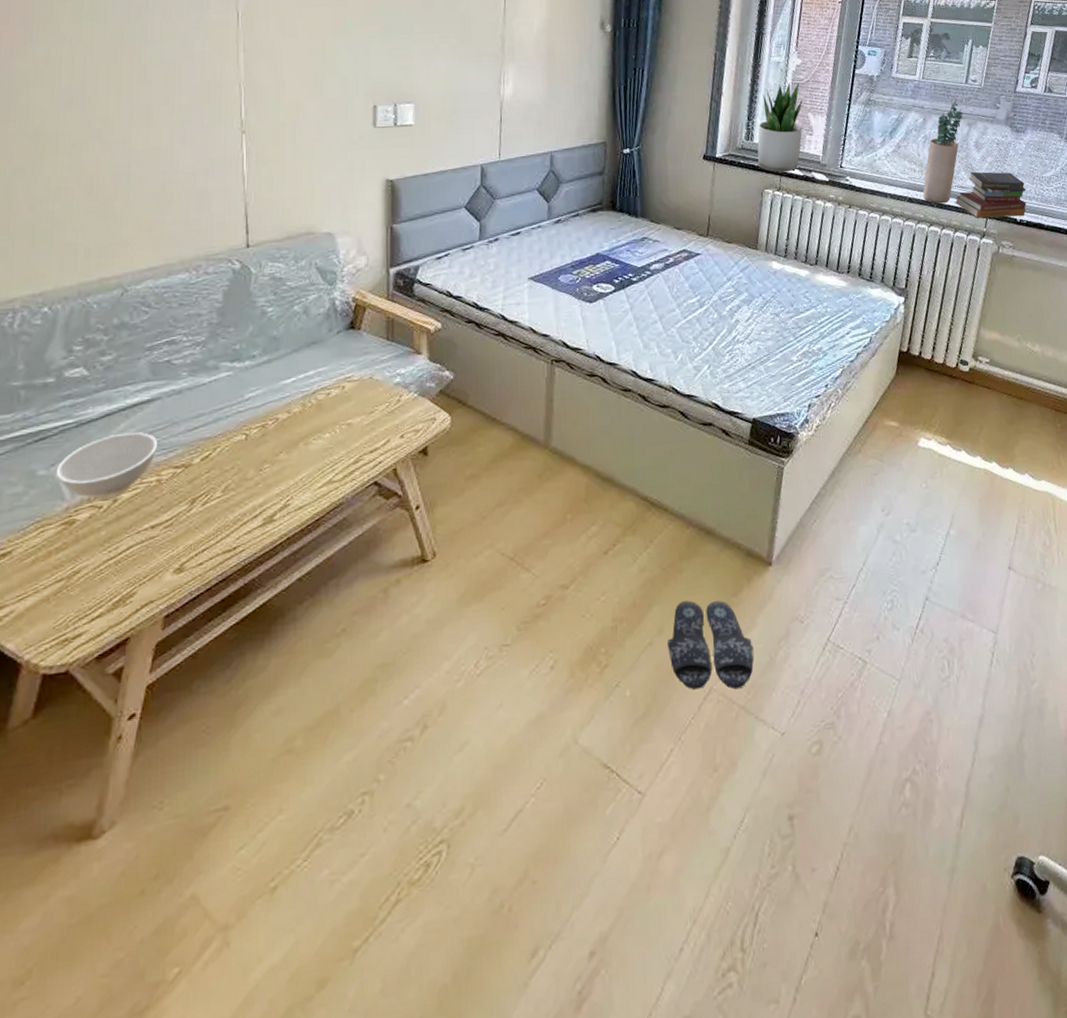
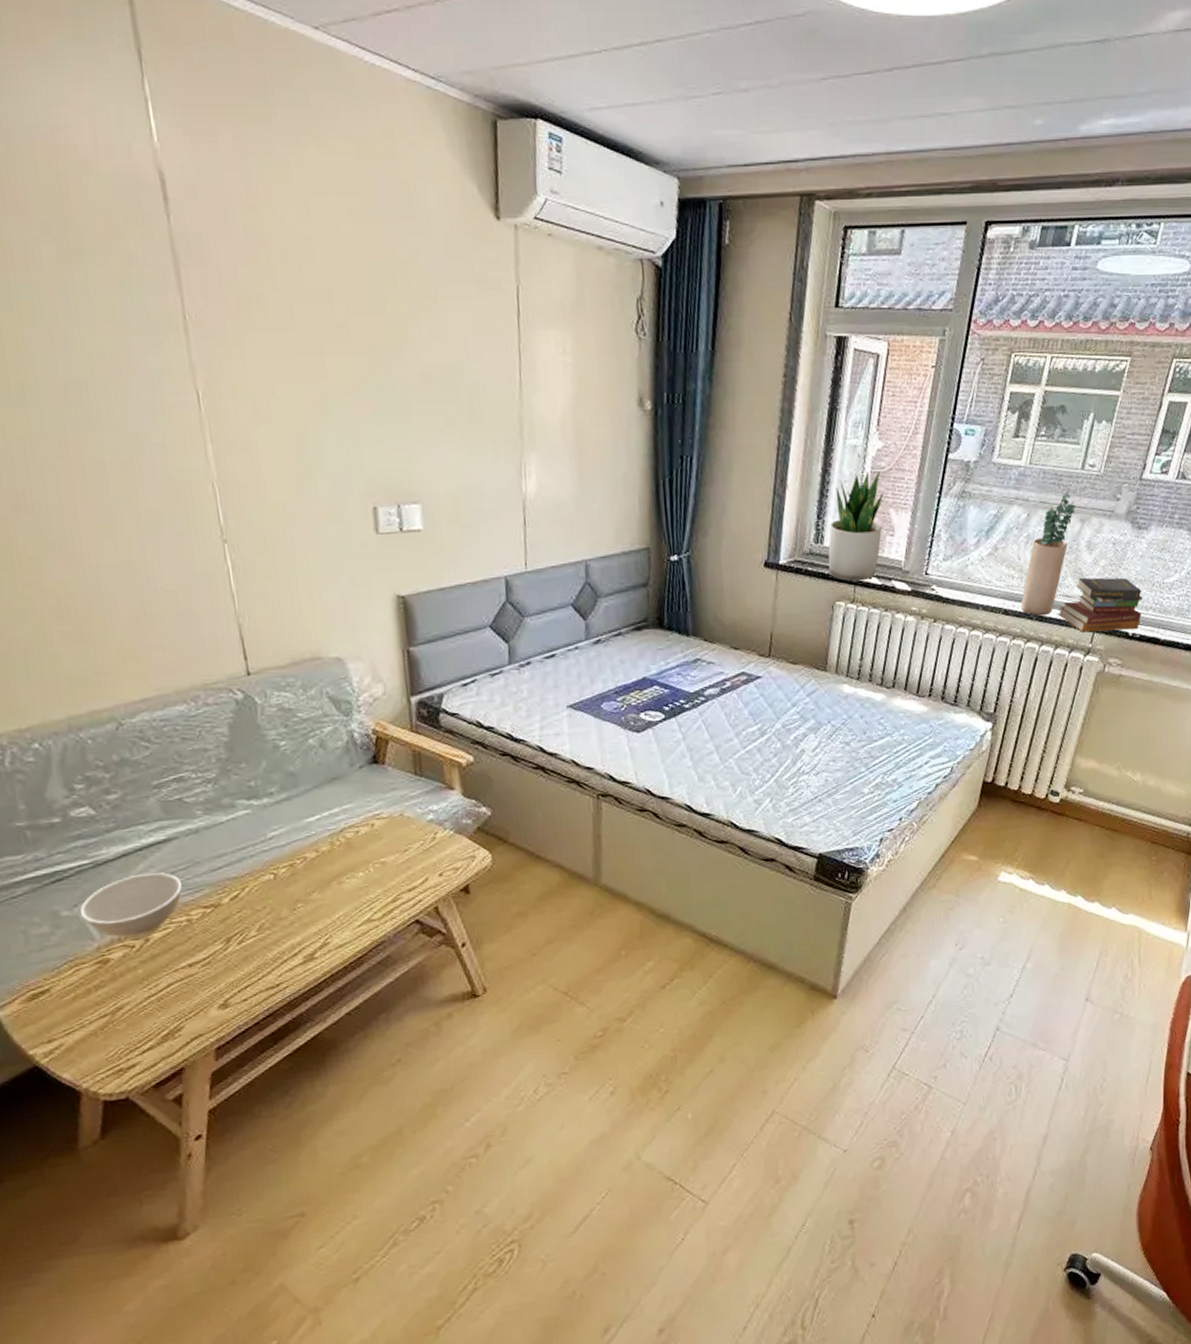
slippers: present [667,600,754,690] -> none [729,1031,817,1113]

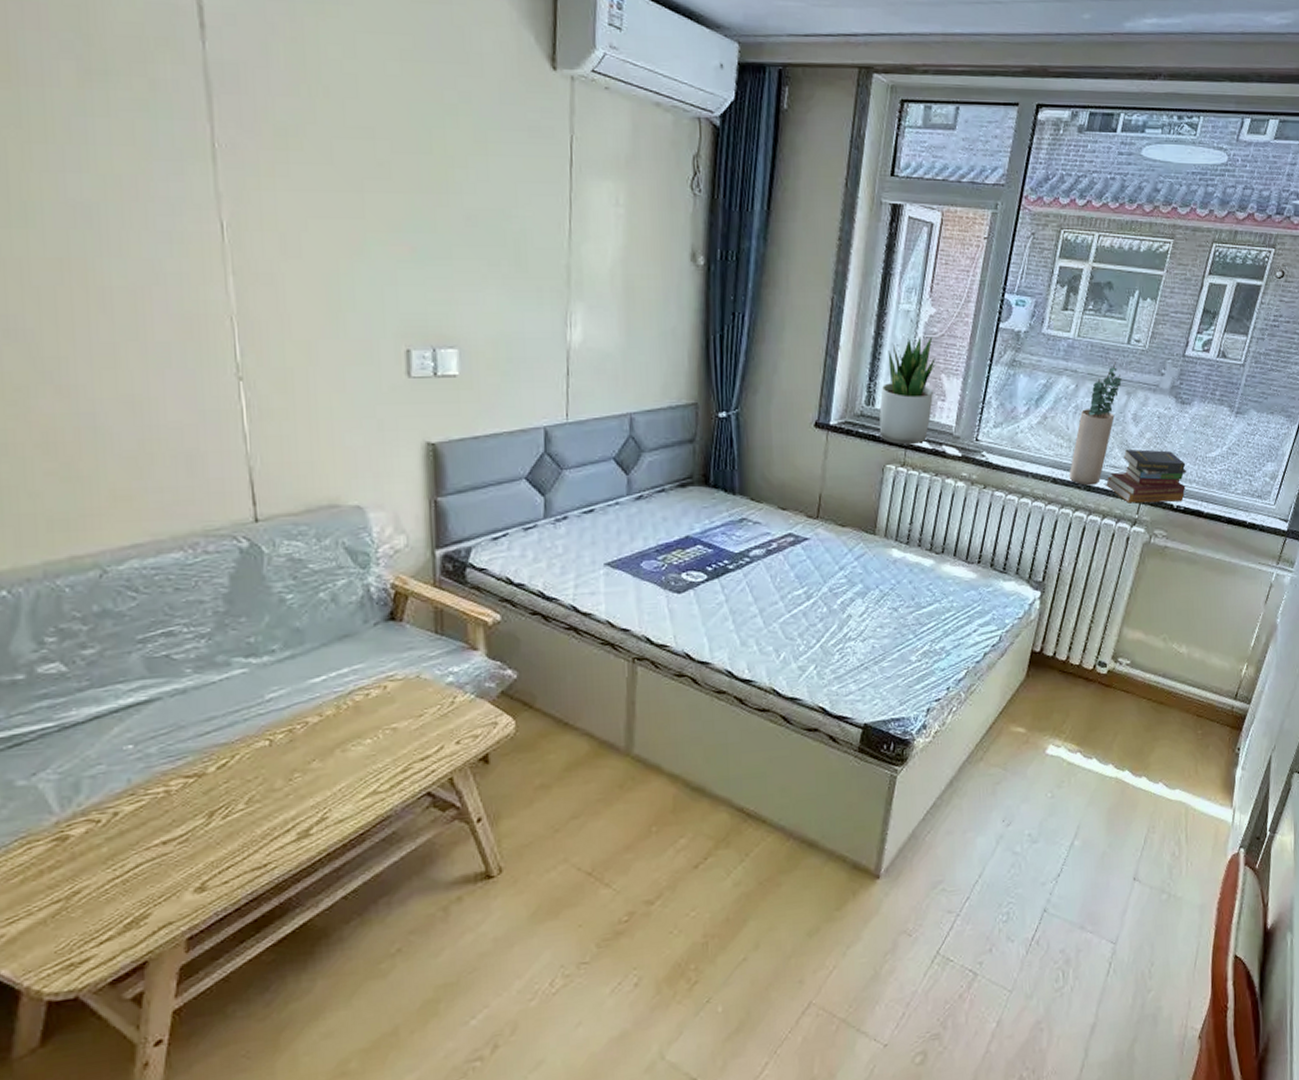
bowl: present [79,872,183,941] -> none [38,737,163,815]

